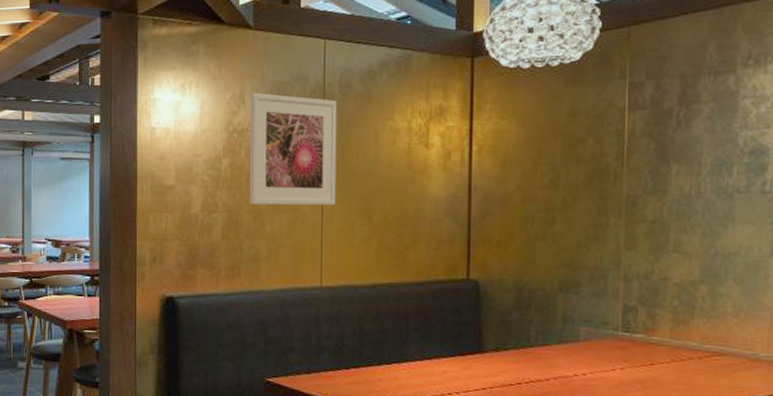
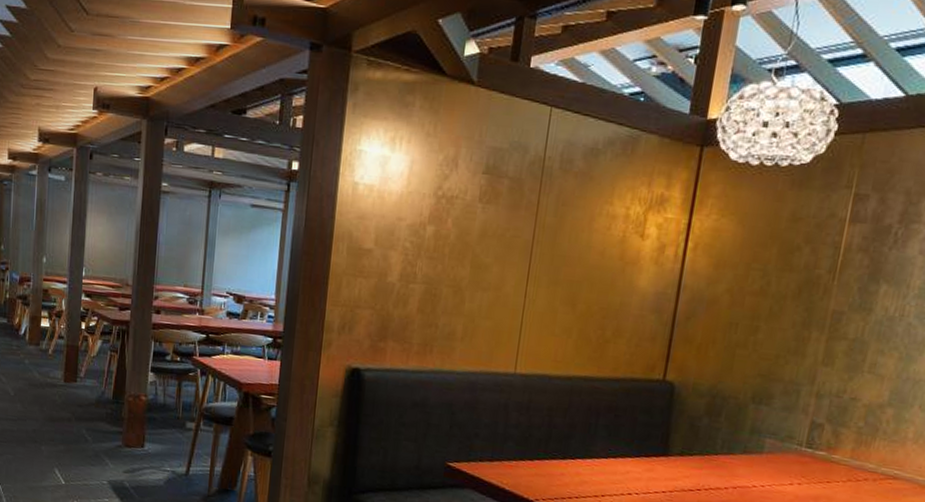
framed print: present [249,92,337,206] -> none [450,156,556,289]

